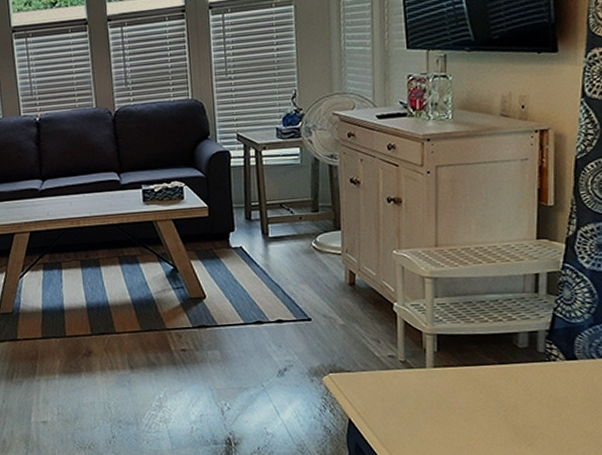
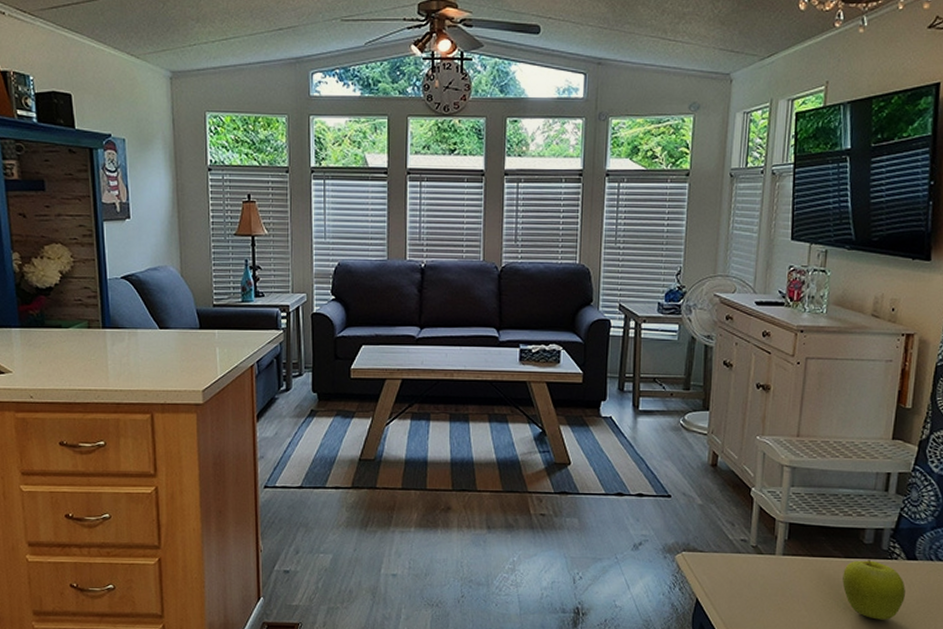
fruit: none [499,363,568,424] -> present [842,559,906,620]

